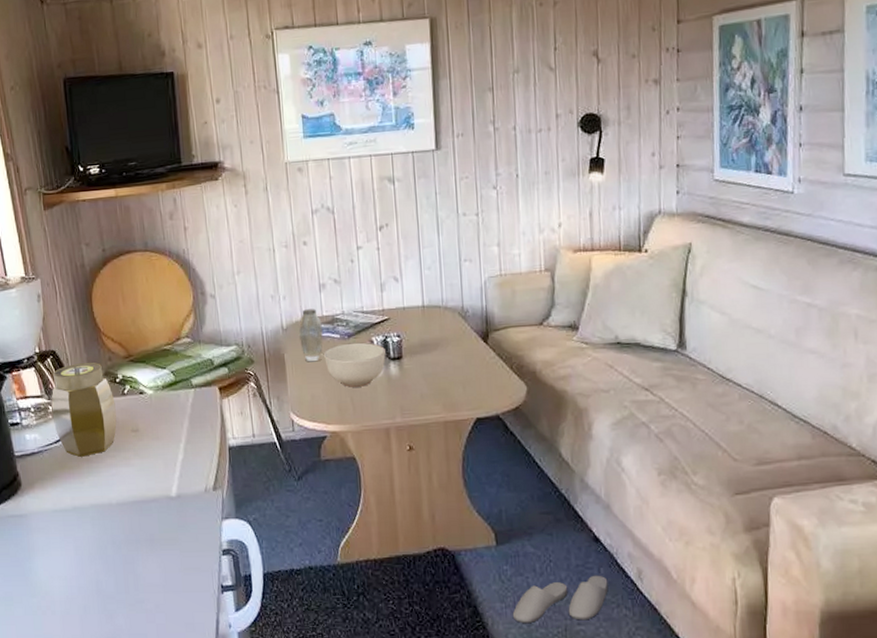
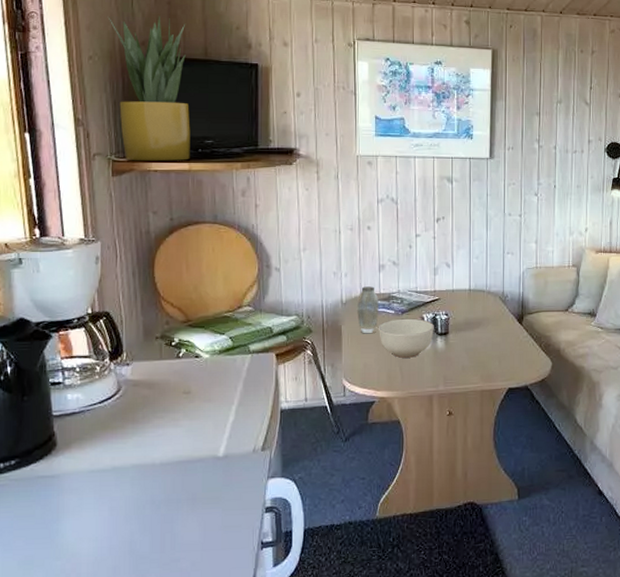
planter: none [23,33,115,193] -> present [107,15,191,162]
jar: present [51,362,117,457] -> none [99,325,169,417]
slippers: present [512,575,608,624] -> none [528,523,608,568]

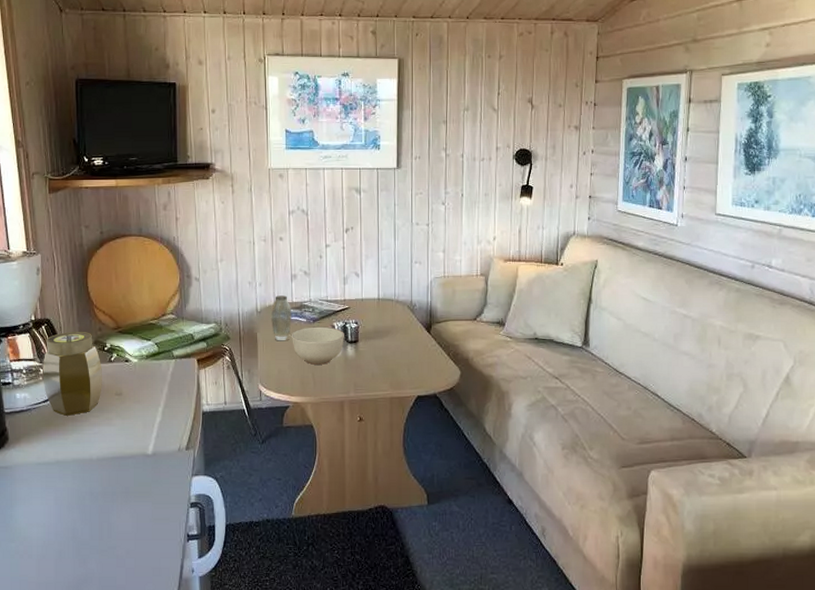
jar: none [99,325,169,417] -> present [43,331,102,416]
planter: present [107,15,191,162] -> none [41,41,116,179]

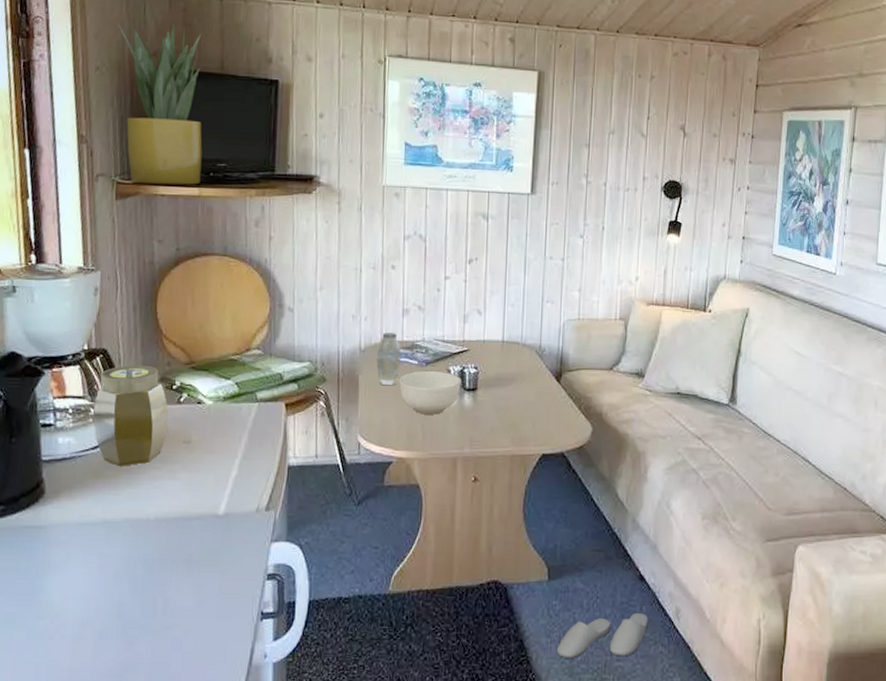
planter: none [41,41,116,179] -> present [117,23,203,186]
slippers: none [438,531,518,572] -> present [556,612,648,659]

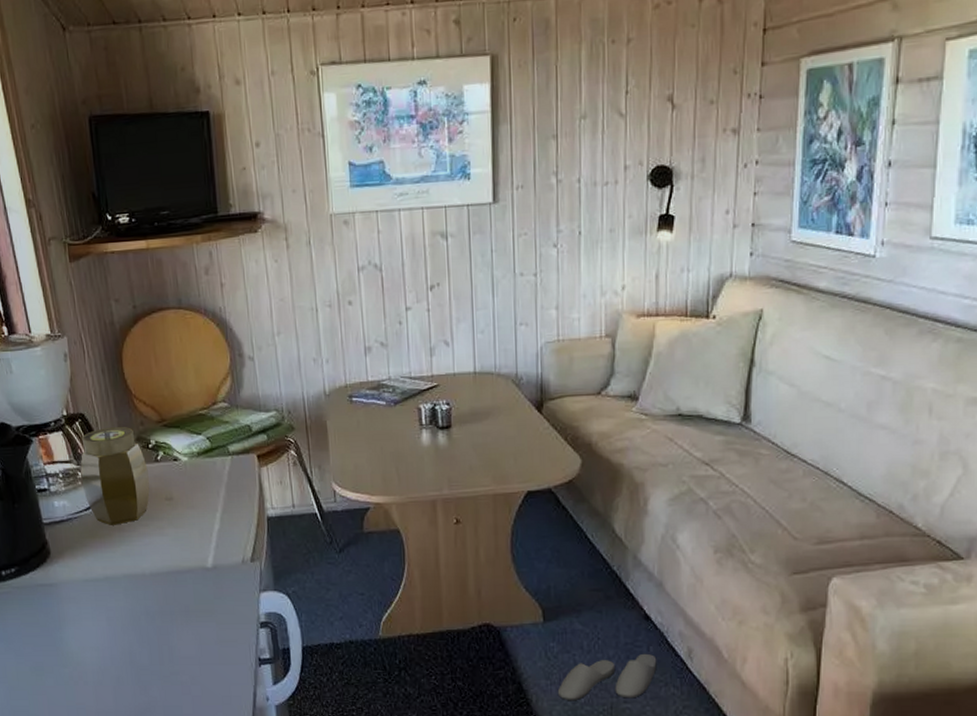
planter: present [117,23,203,186] -> none [44,65,147,244]
vase: present [377,332,401,386] -> none [342,373,368,430]
bowl: present [398,370,463,415] -> none [367,409,435,457]

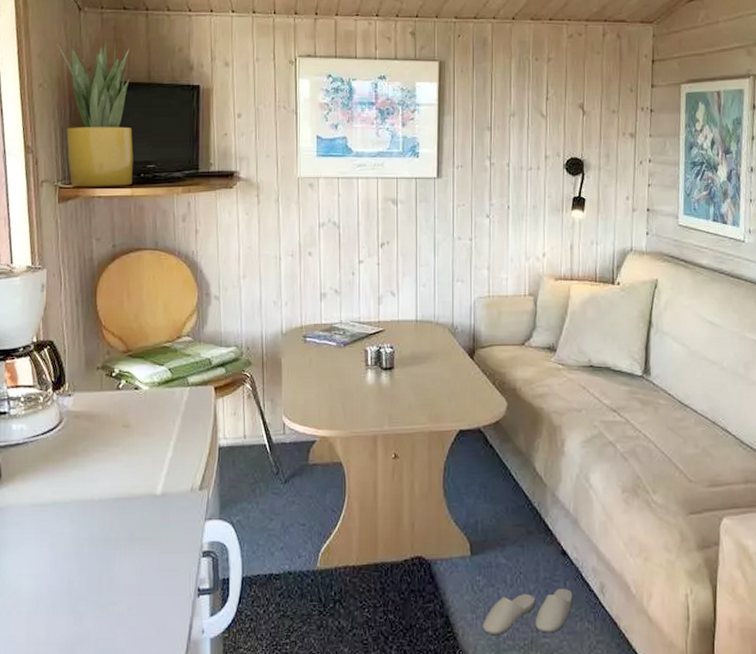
planter: none [44,65,147,244] -> present [57,41,134,187]
jar: present [80,426,150,525] -> none [42,354,109,450]

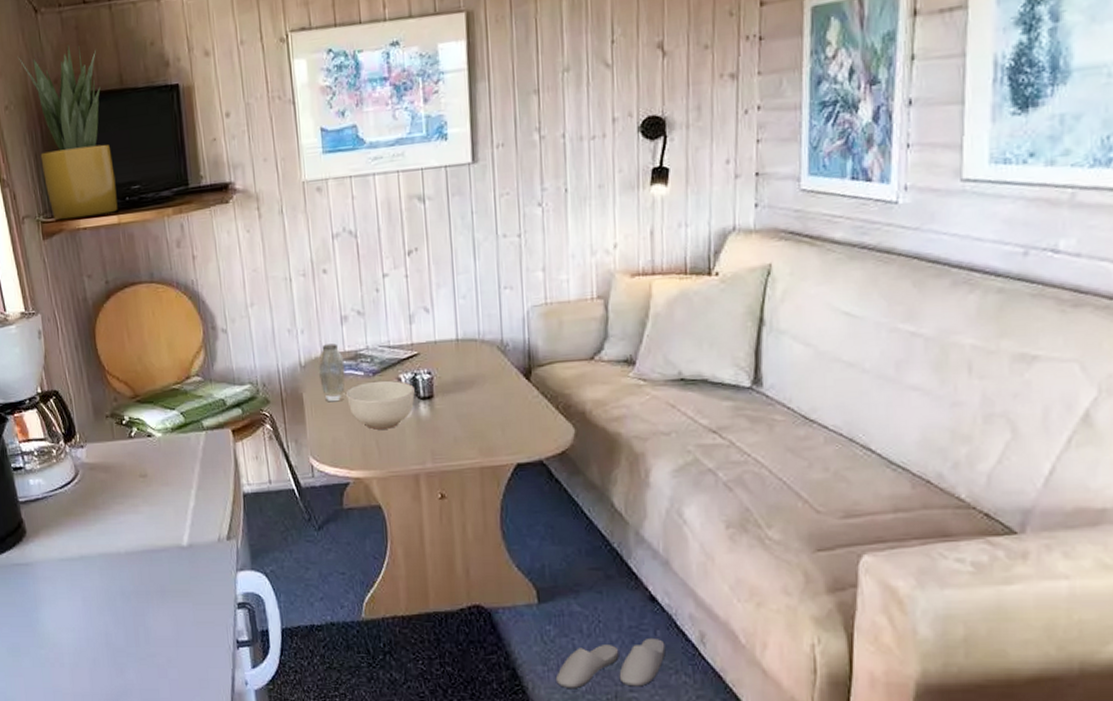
vase: none [298,316,320,367] -> present [318,343,346,402]
bowl: none [319,351,379,394] -> present [345,380,416,430]

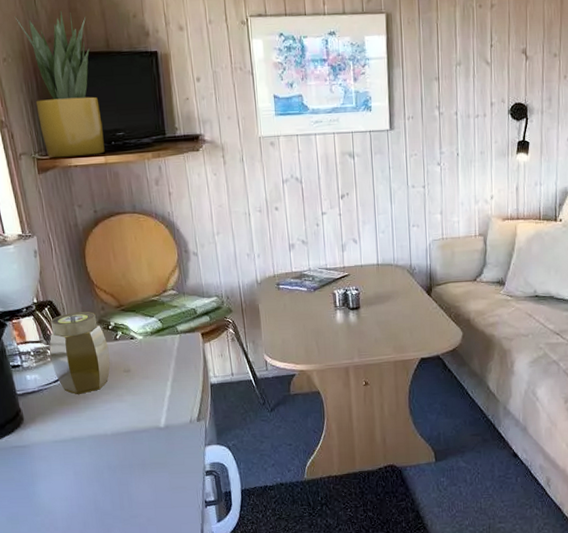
jar: none [55,402,124,503] -> present [49,311,110,394]
vase: present [318,343,346,402] -> none [271,266,293,312]
bowl: present [345,380,416,430] -> none [292,294,347,333]
slippers: present [555,637,666,689] -> none [447,483,524,524]

